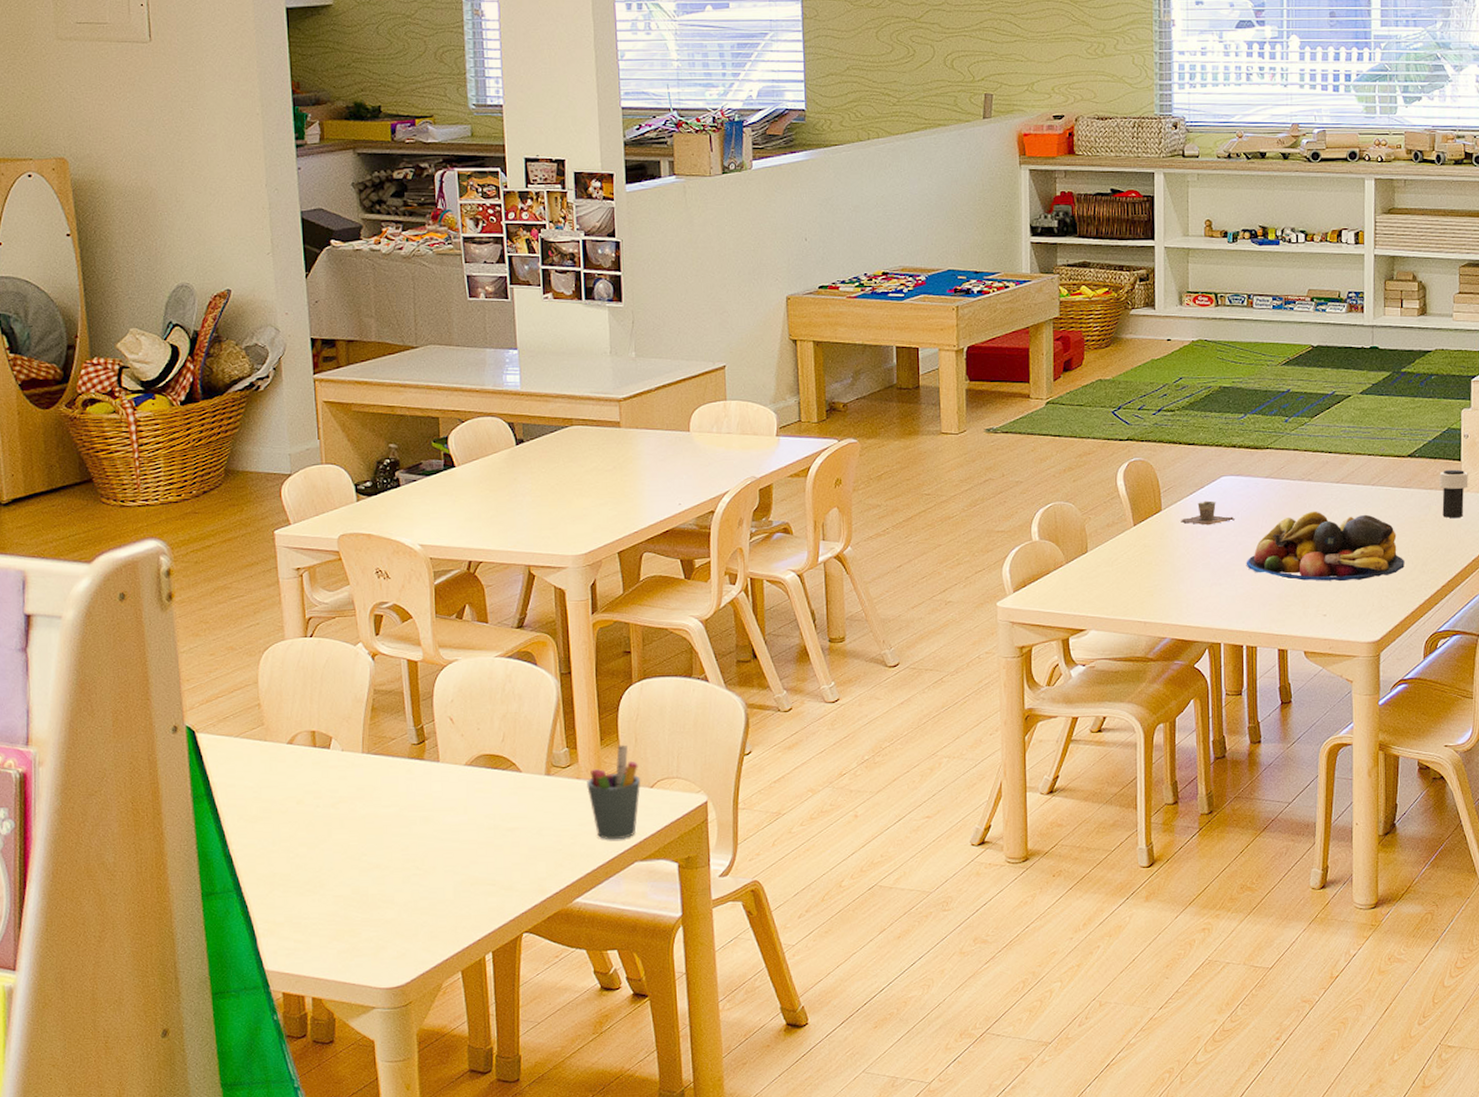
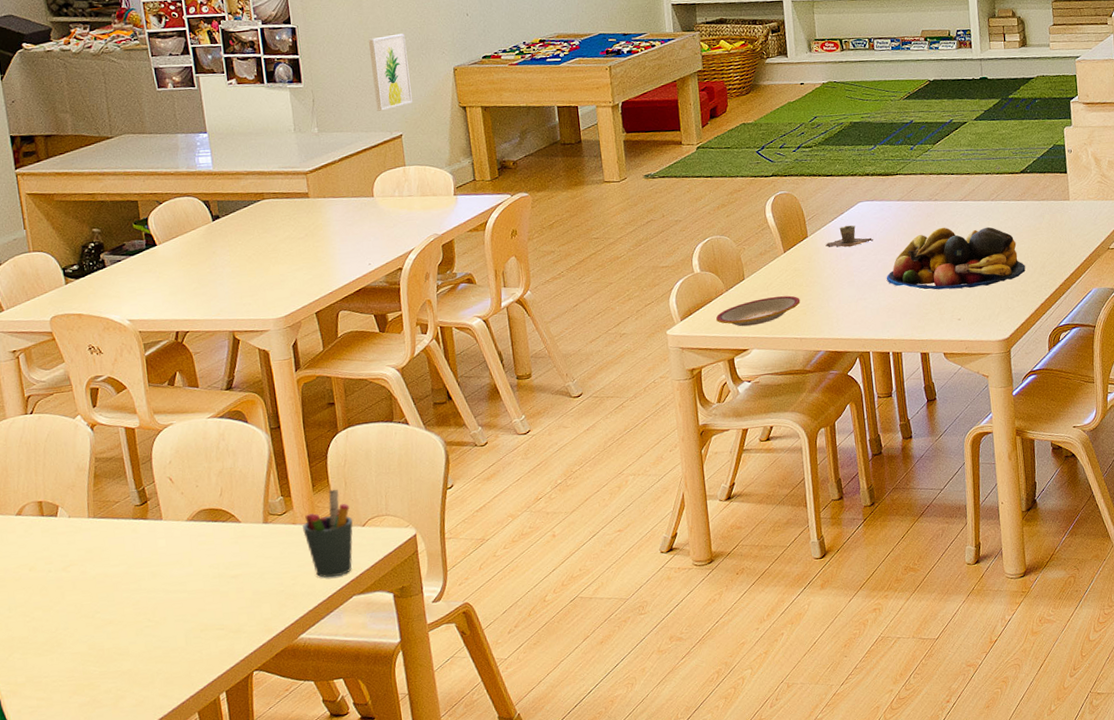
wall art: none [697,255,739,338] -> present [369,33,412,111]
plate: none [1052,574,1148,604] -> present [715,295,801,327]
cup: present [1439,469,1468,518] -> none [1049,181,1075,225]

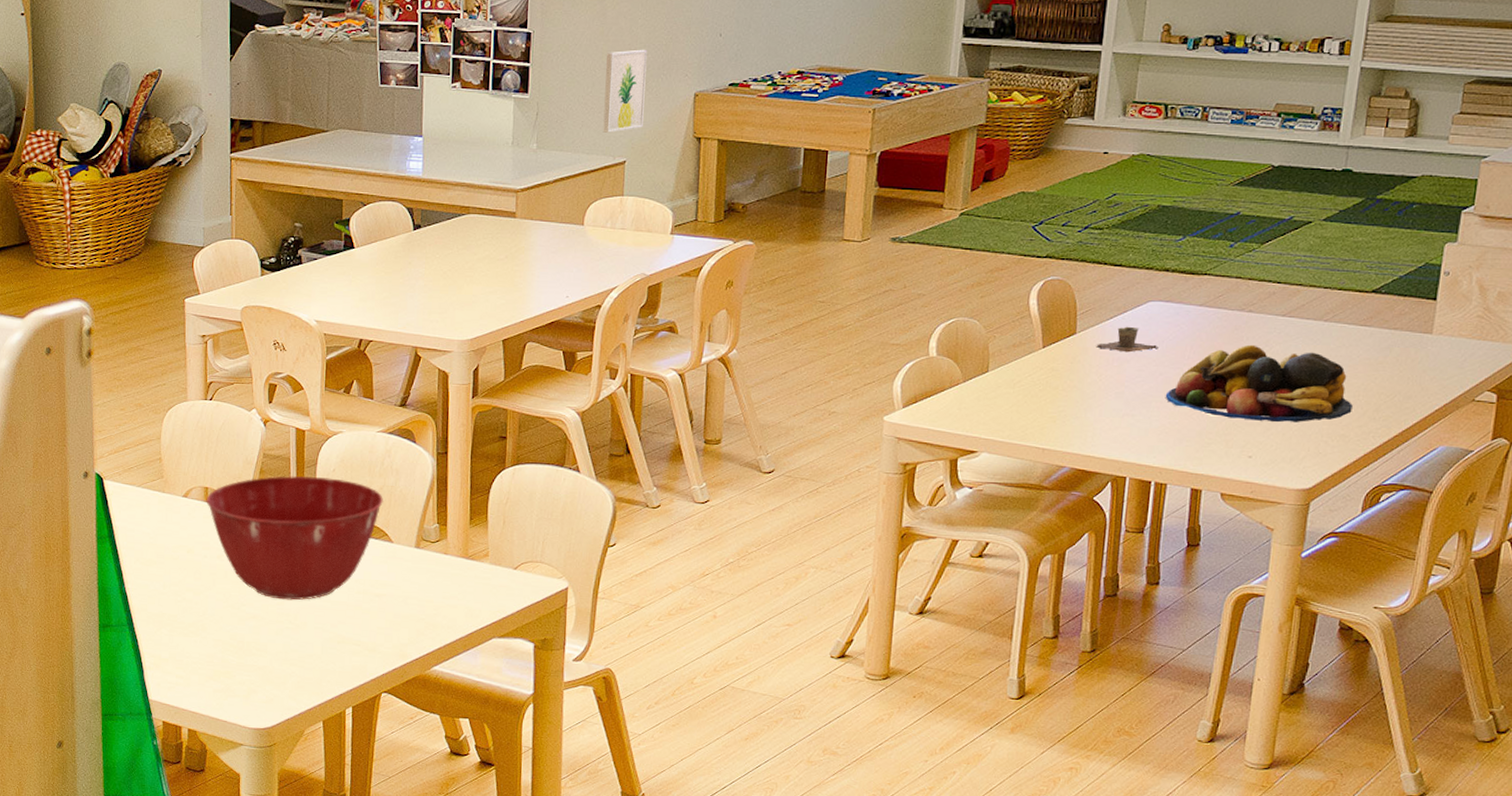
mixing bowl: none [41,470,225,600] -> present [206,476,383,601]
pen holder: present [303,489,353,578] -> none [453,525,505,616]
plate: present [715,295,801,327] -> none [944,396,1052,426]

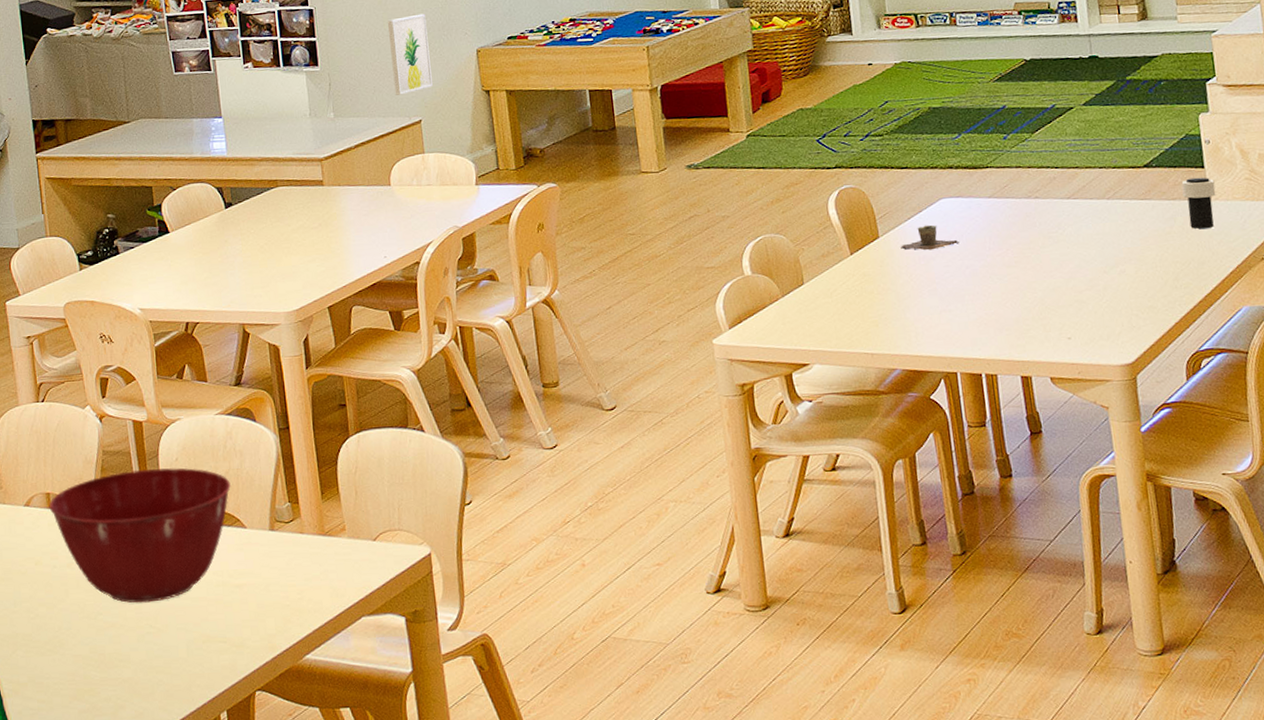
fruit bowl: present [1165,344,1353,423] -> none [976,229,1154,303]
cup: none [1405,309,1444,362] -> present [1181,177,1216,229]

